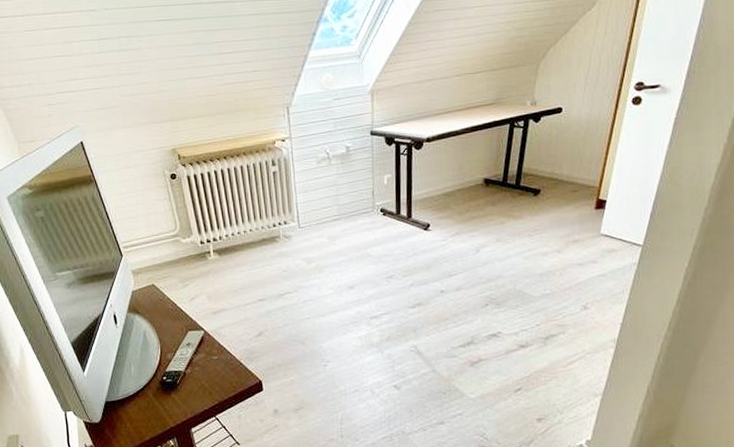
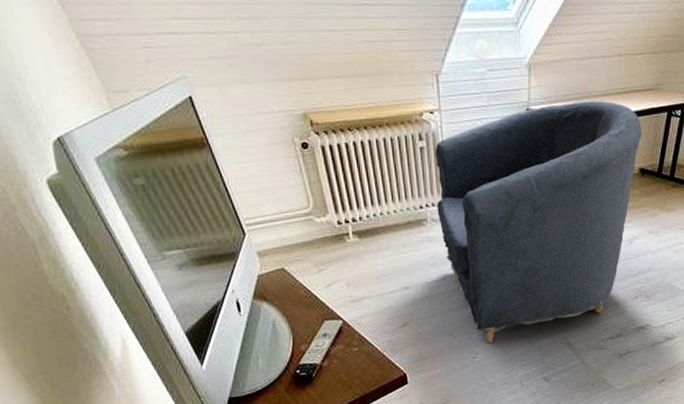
armchair: none [286,118,485,352] -> present [435,101,642,344]

